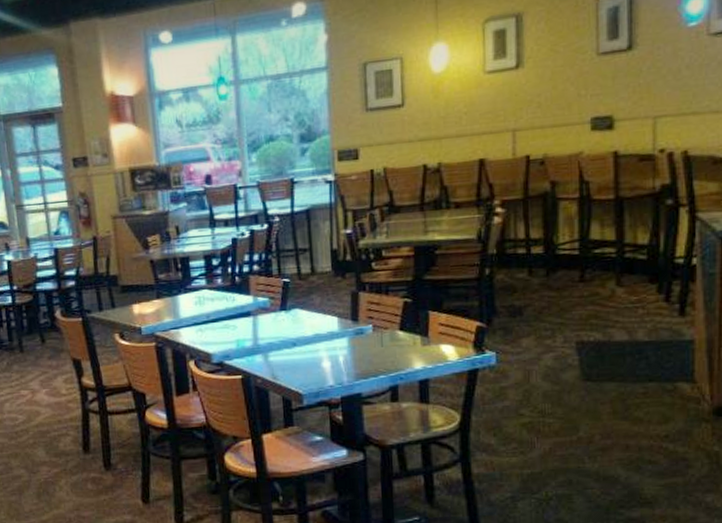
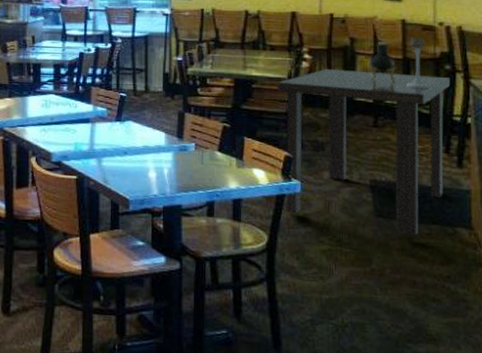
dining table: none [465,214,673,398] -> present [278,68,451,236]
vase: none [575,181,608,230] -> present [370,42,397,82]
candle holder: none [619,169,648,232] -> present [407,37,430,88]

